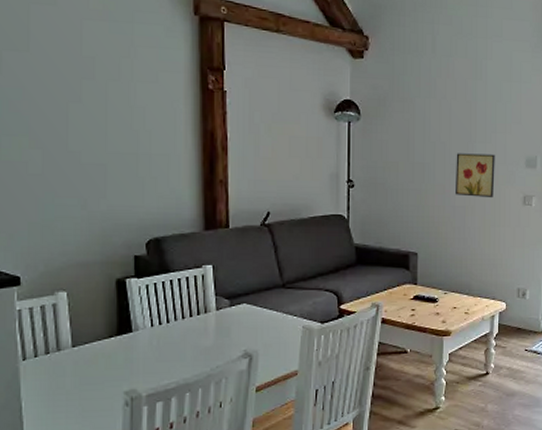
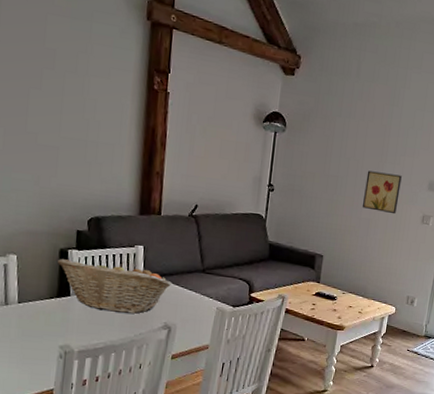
fruit basket: none [115,285,249,345] -> present [58,259,173,314]

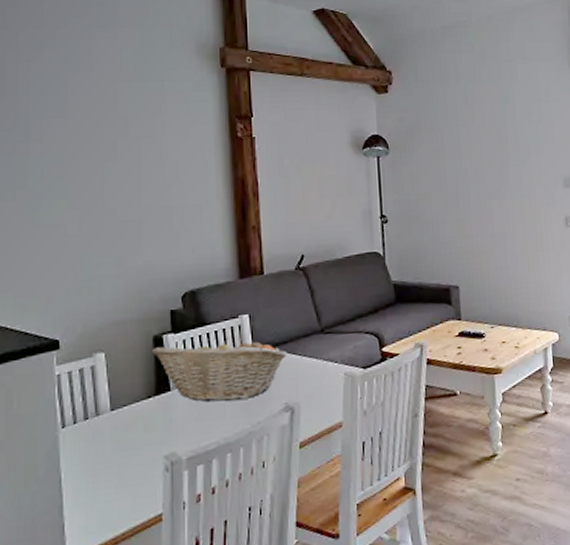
wall art: present [363,170,402,215] -> none [490,177,533,223]

